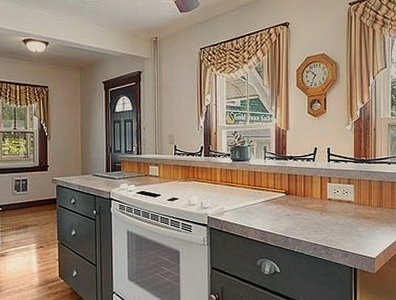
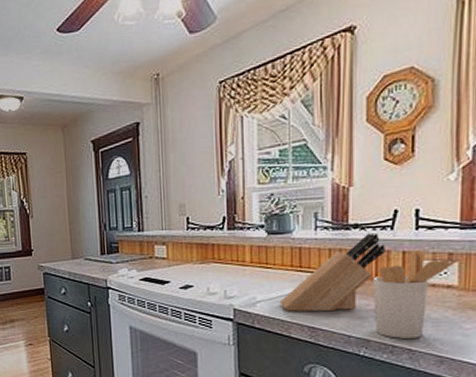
knife block: none [240,163,310,219] -> present [279,232,385,312]
utensil holder: none [302,176,355,239] -> present [373,250,460,339]

